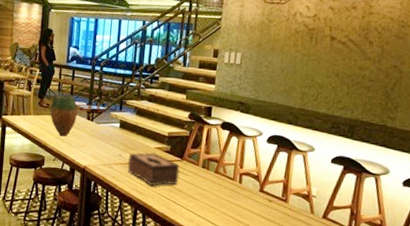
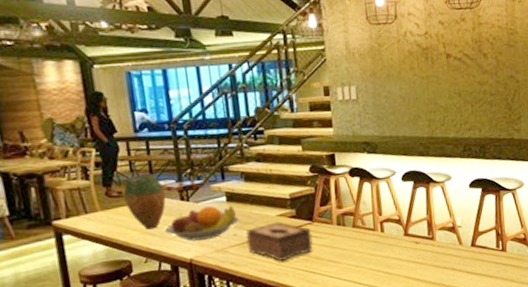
fruit bowl: none [72,128,126,154] -> present [165,205,239,241]

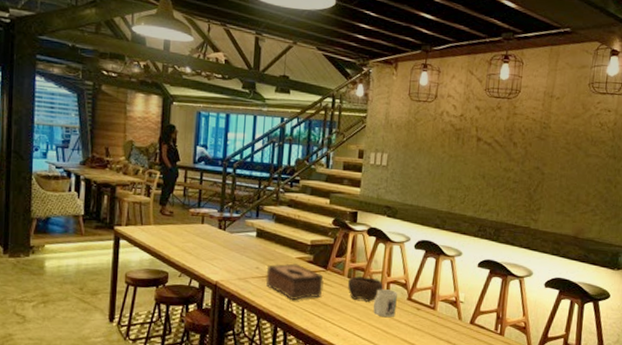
vase: present [124,174,166,230] -> none [174,200,207,249]
fruit bowl: present [165,205,239,241] -> none [201,238,264,267]
bowl: none [338,220,377,247] -> present [347,276,383,302]
mug: none [369,228,395,259] -> present [373,289,397,318]

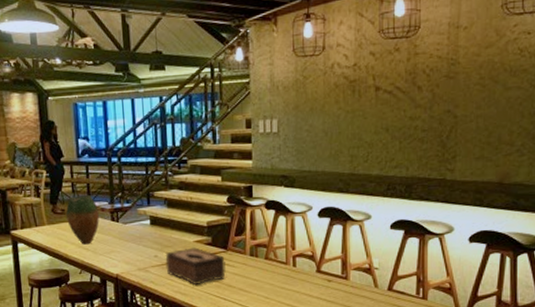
vase: none [174,200,207,249] -> present [66,195,99,245]
bowl: present [347,276,383,302] -> none [250,253,289,279]
mug: present [373,289,397,318] -> none [280,263,305,293]

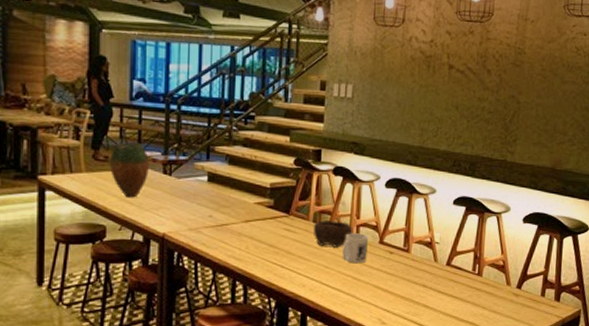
tissue box: present [165,247,226,284] -> none [220,209,286,249]
bowl: none [250,253,289,279] -> present [313,220,352,248]
mug: none [280,263,305,293] -> present [342,233,368,264]

